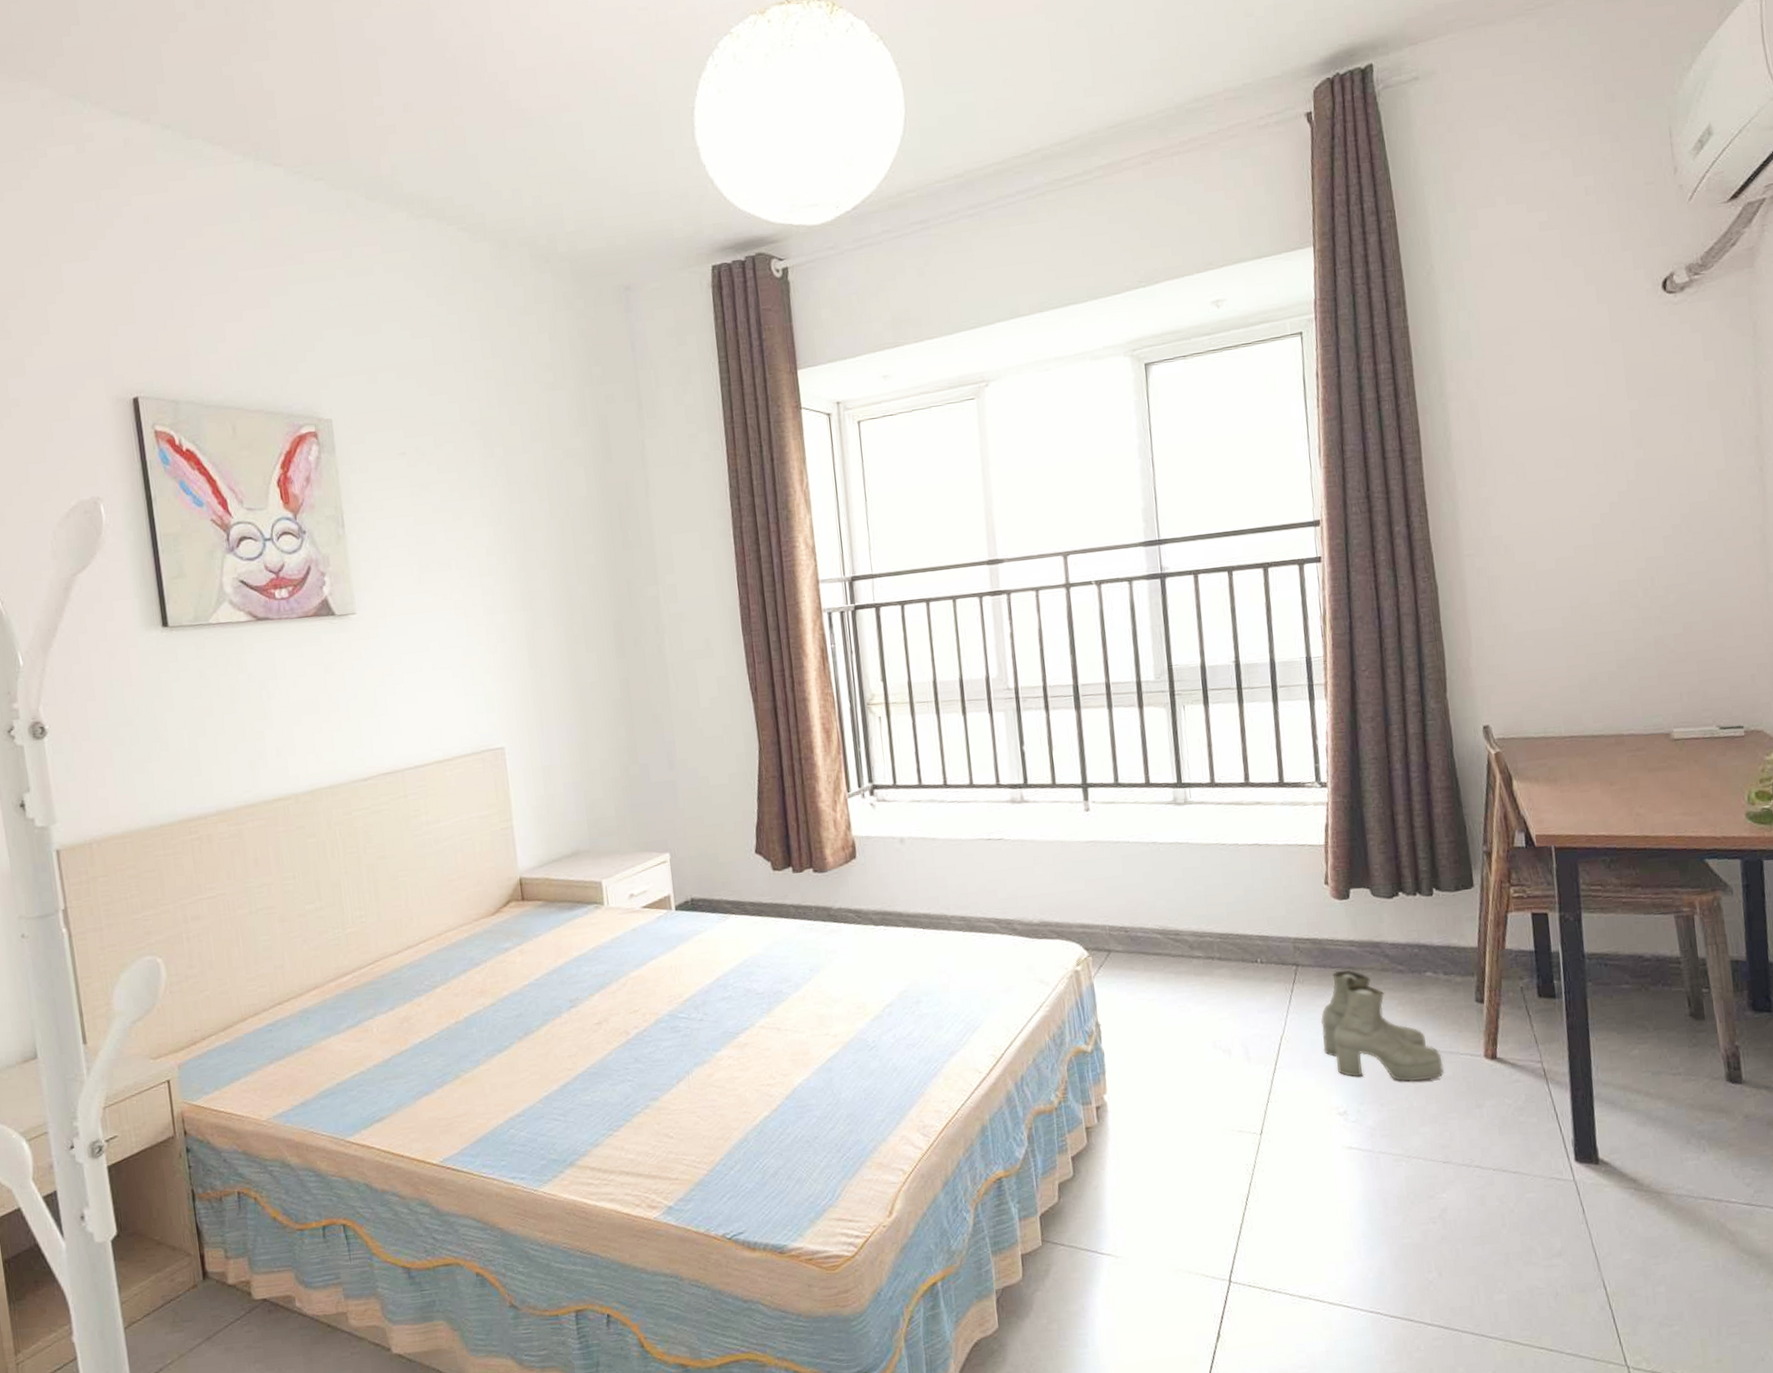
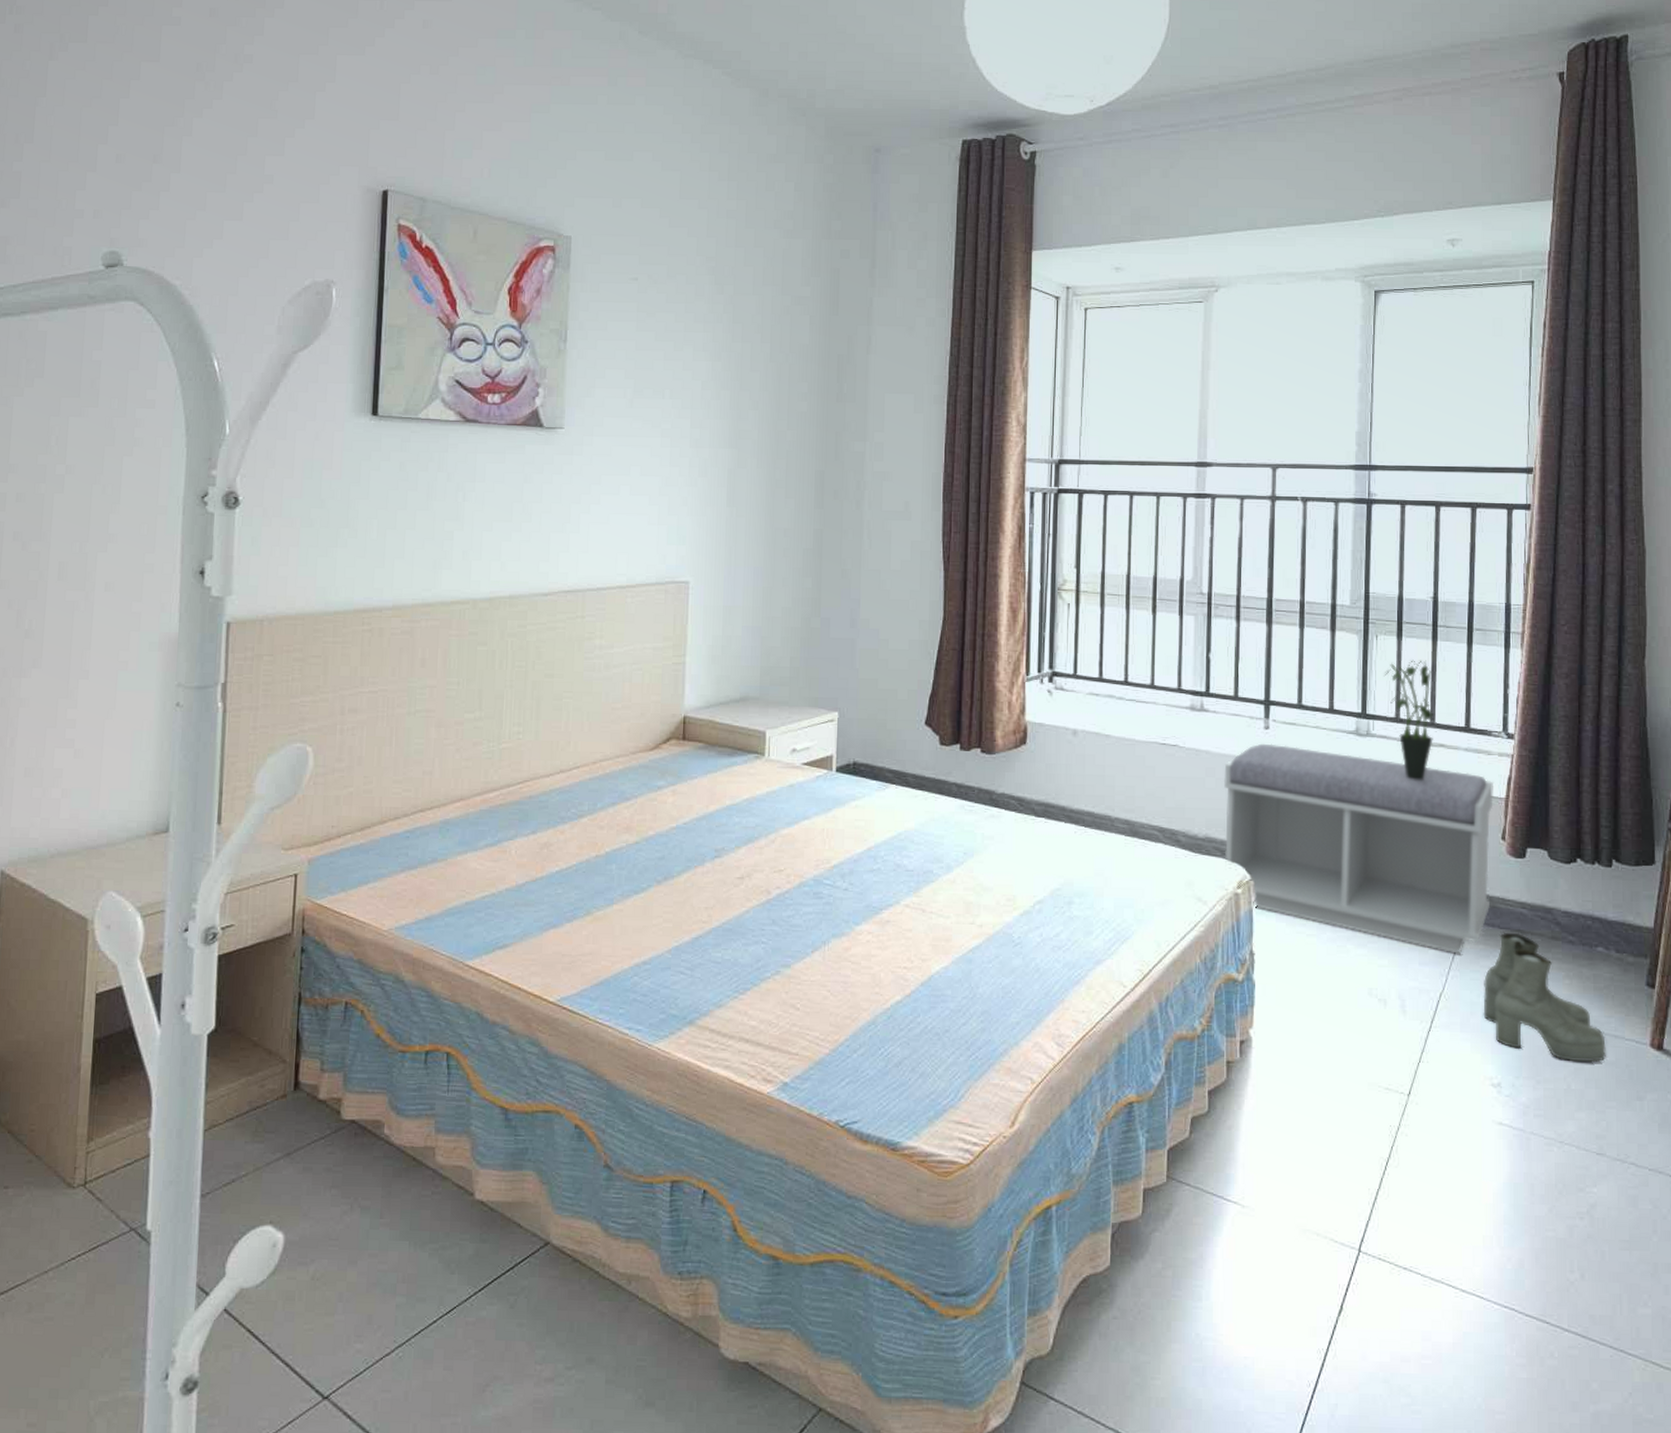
bench: none [1050,824,1320,998] -> present [1224,743,1494,954]
potted plant: none [1195,723,1250,840] -> present [1384,660,1433,780]

